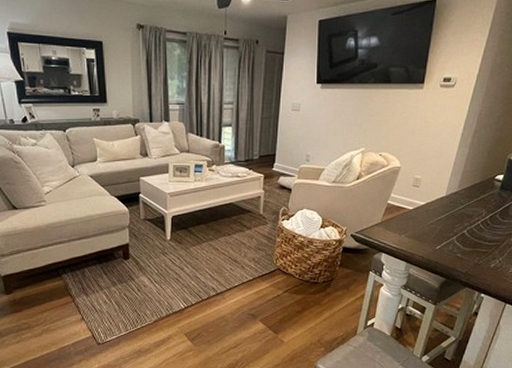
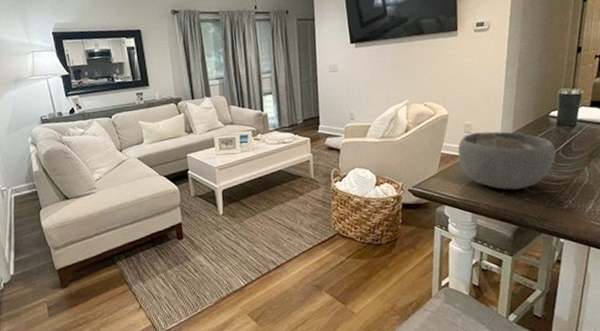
bowl: none [403,187,494,245] -> present [457,131,556,190]

